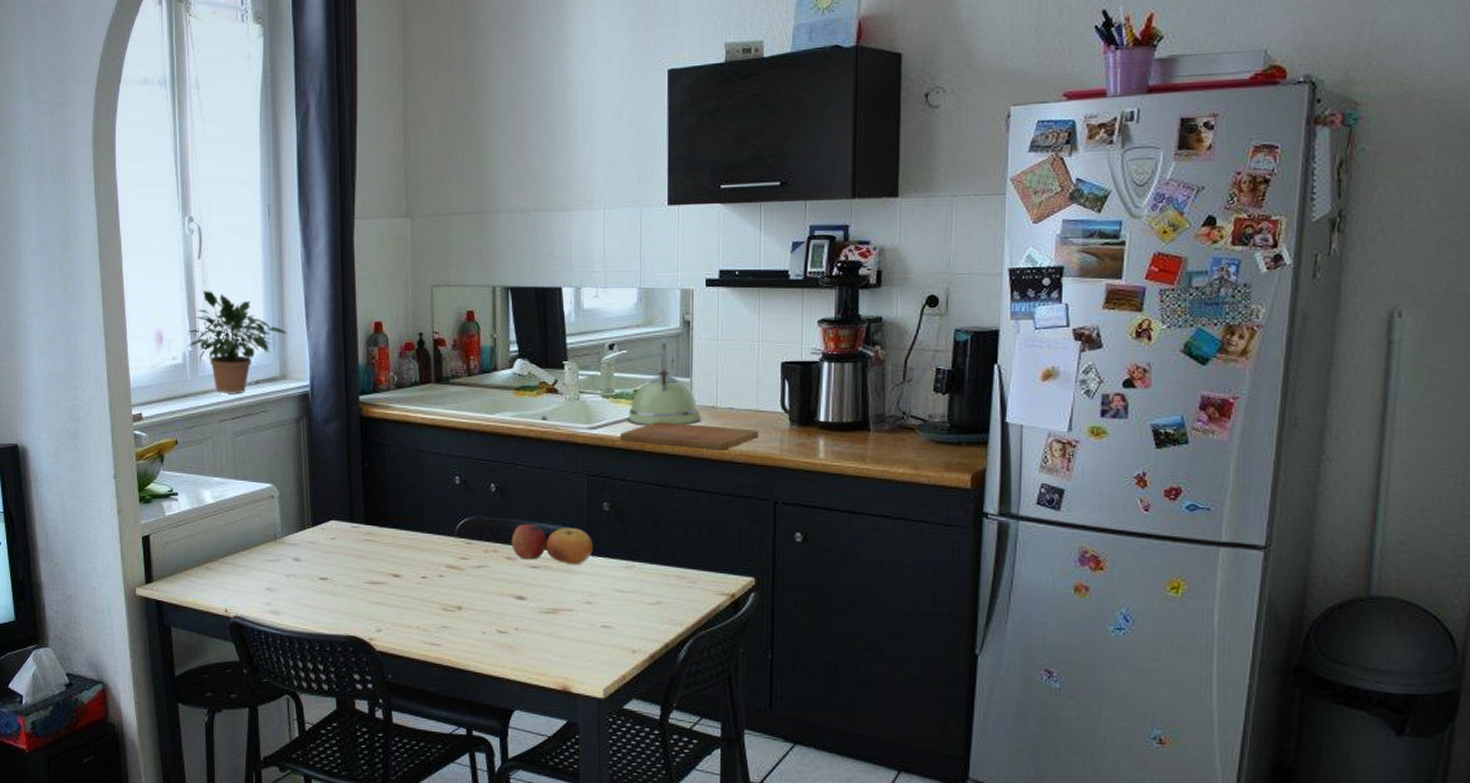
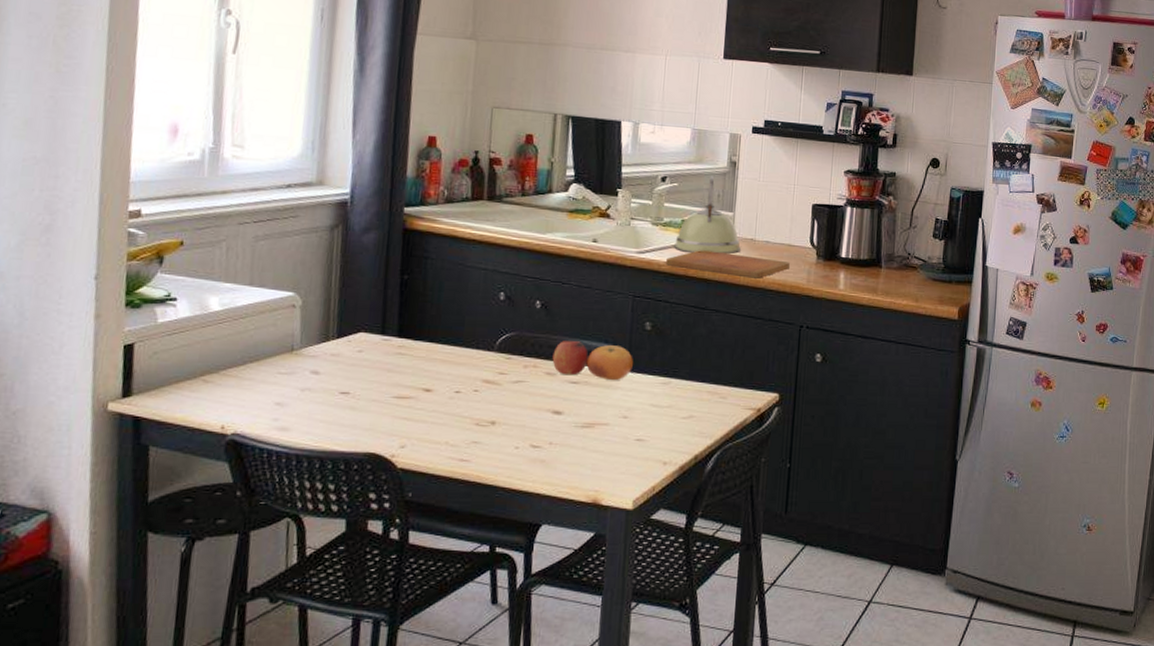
potted plant: present [188,291,287,395] -> none [208,87,329,197]

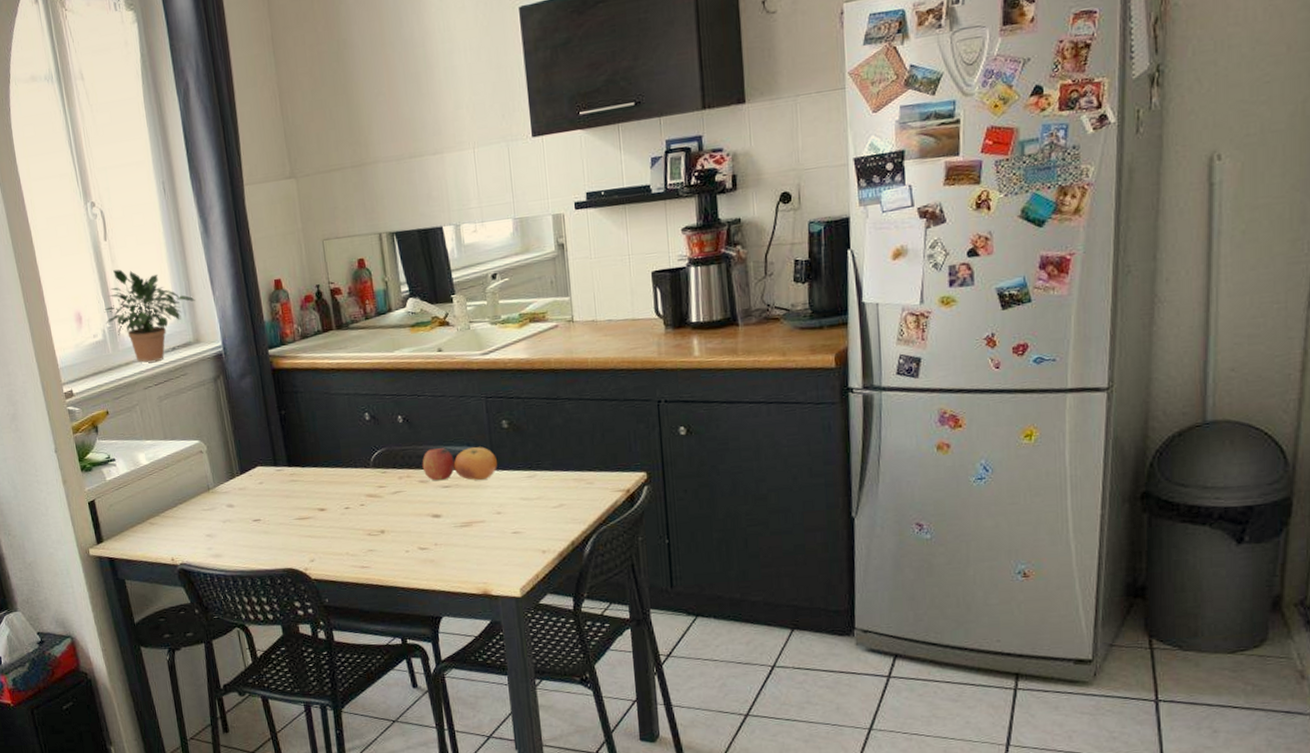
potted plant: none [208,87,329,197] -> present [104,269,195,364]
cutting board: present [666,250,790,279] -> none [511,337,637,362]
kettle: present [674,176,741,254] -> none [516,263,583,346]

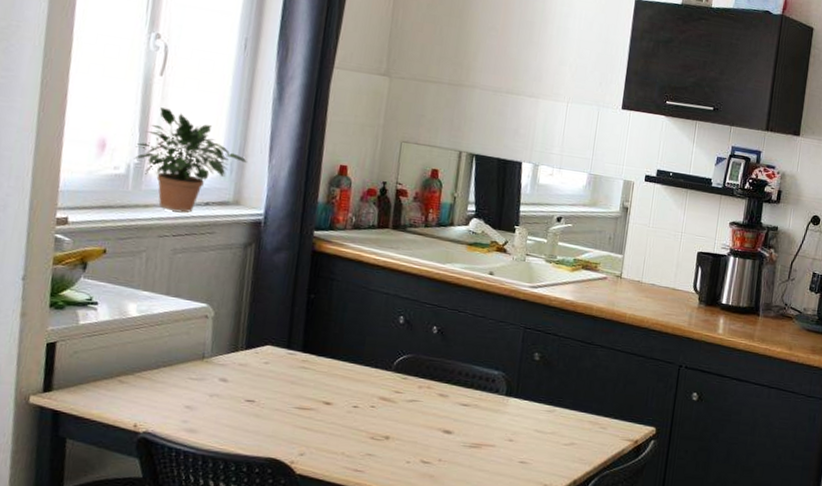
fruit: present [422,448,455,481] -> none [445,365,480,398]
fruit: present [453,447,498,481] -> none [477,372,522,406]

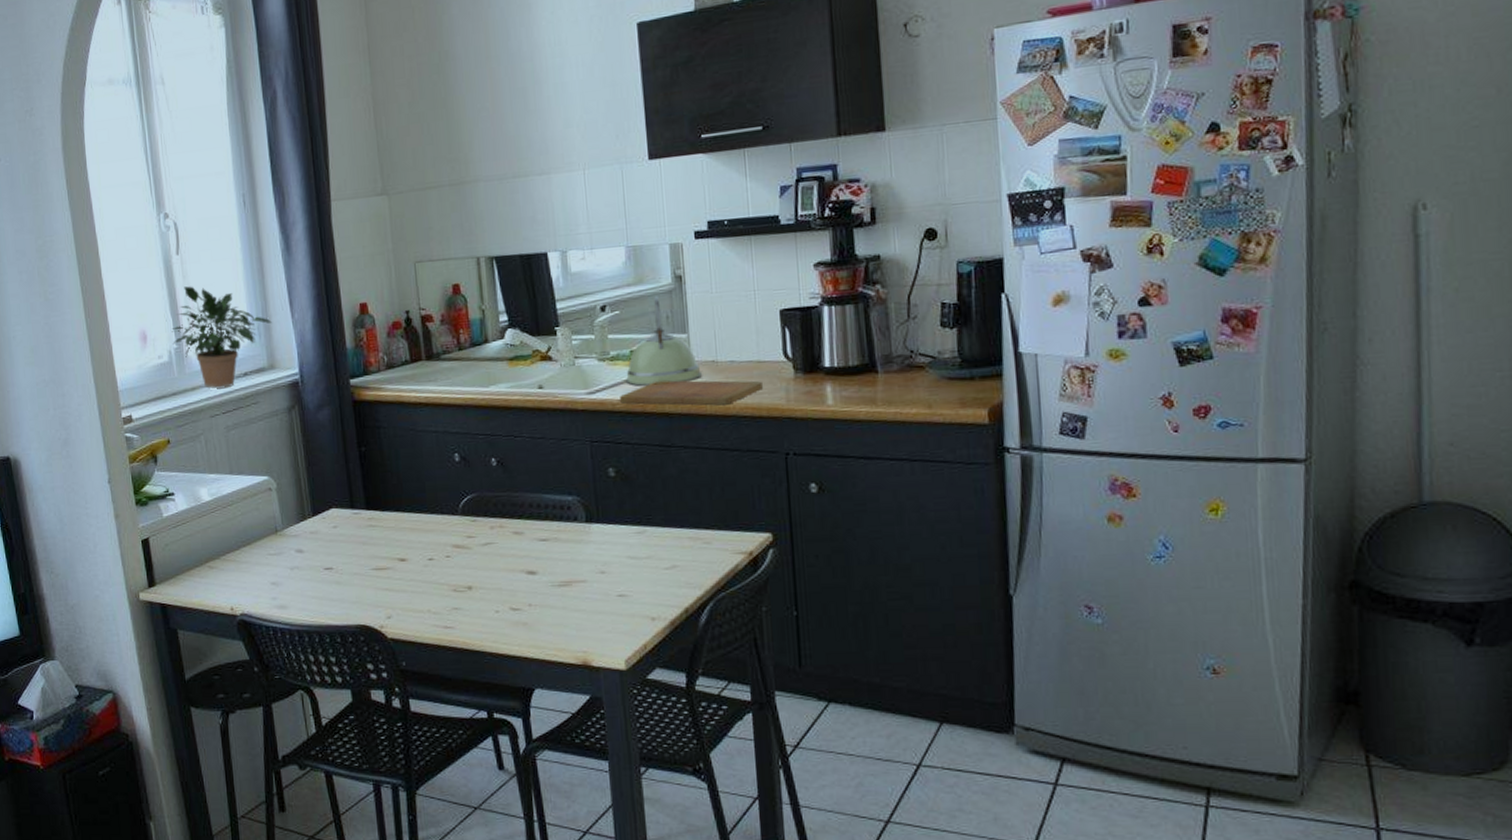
cutting board: none [557,288,673,319] -> present [620,380,763,406]
kettle: none [565,219,628,294] -> present [626,296,702,386]

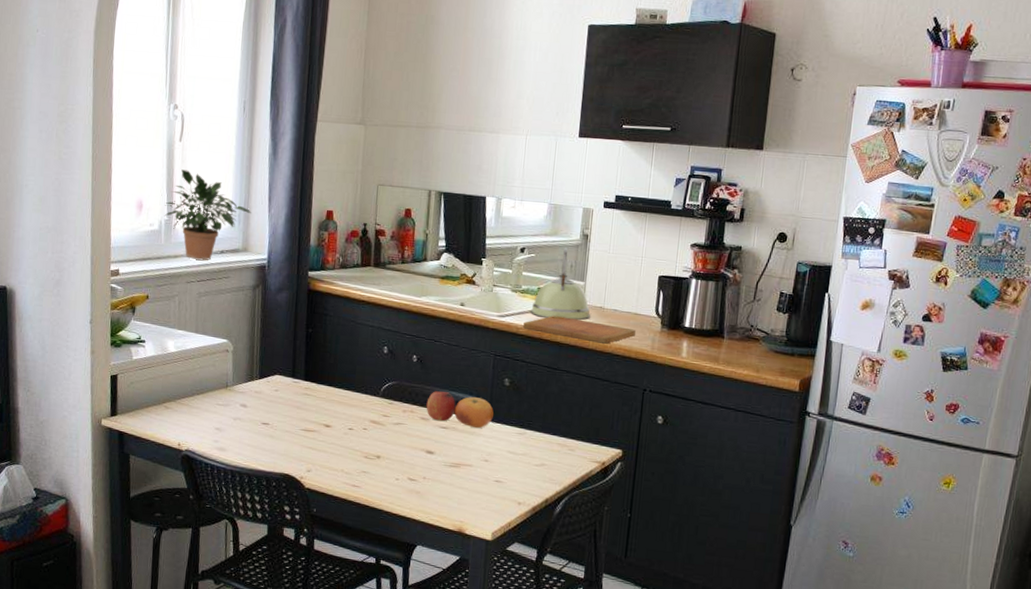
fruit: none [517,496,554,533] -> present [426,391,456,422]
fruit: none [552,496,603,535] -> present [454,397,494,429]

